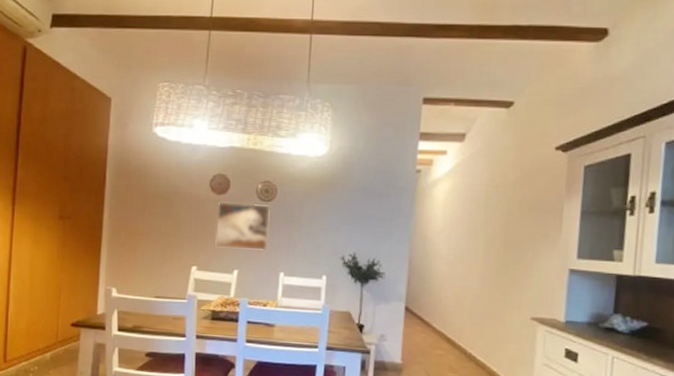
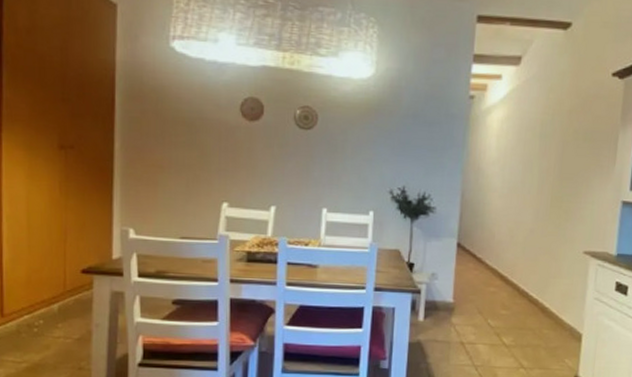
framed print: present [215,201,271,252] -> none [249,129,312,186]

